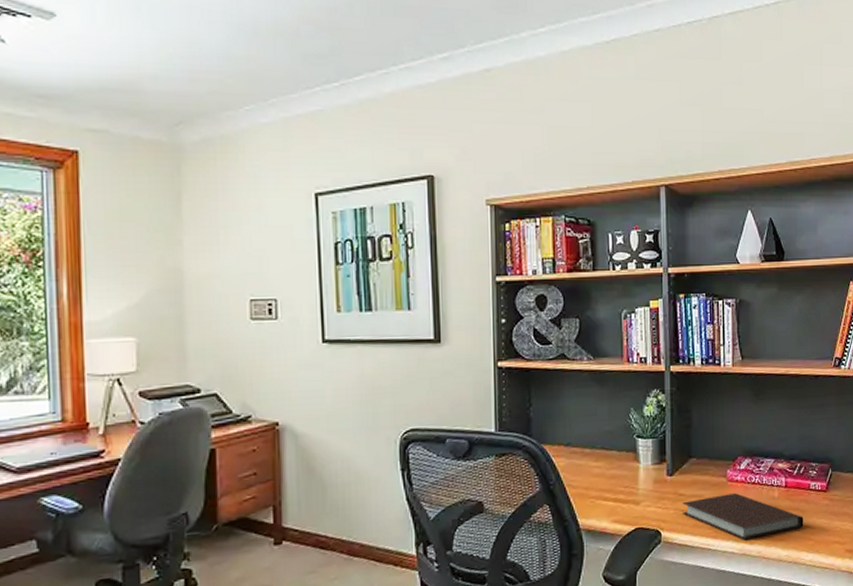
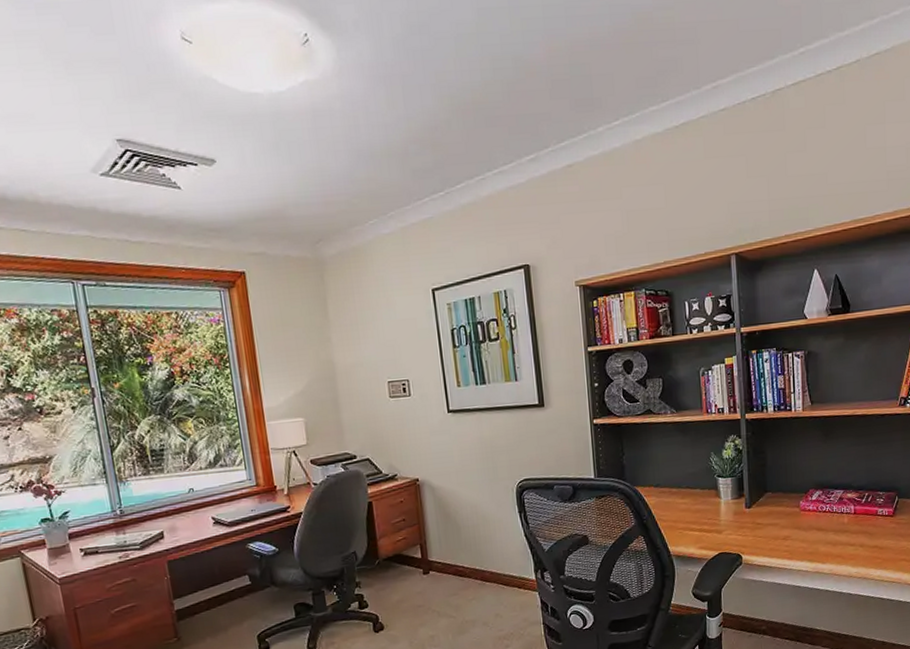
notebook: present [682,493,804,541] -> none [760,521,872,561]

